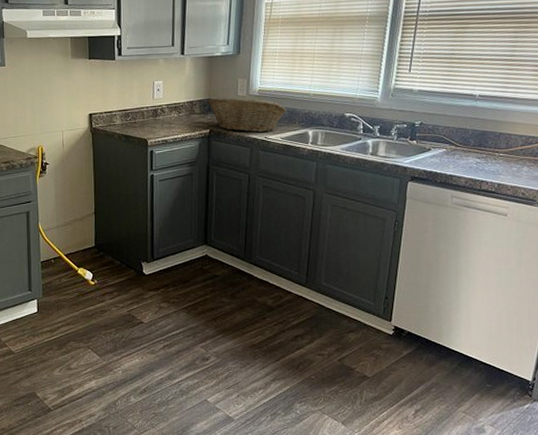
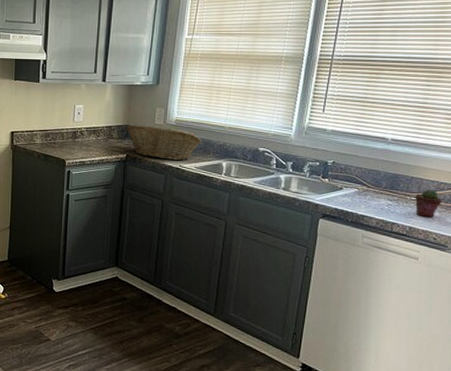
potted succulent: none [503,144,531,173] -> present [415,189,442,218]

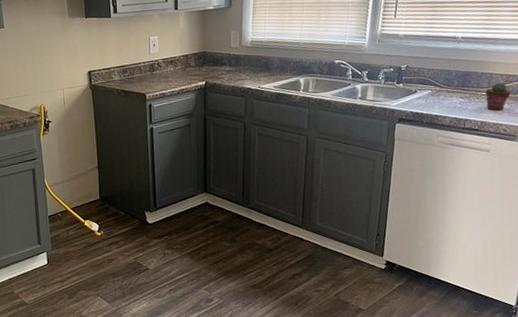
fruit basket: present [126,124,202,161] -> none [202,49,279,83]

